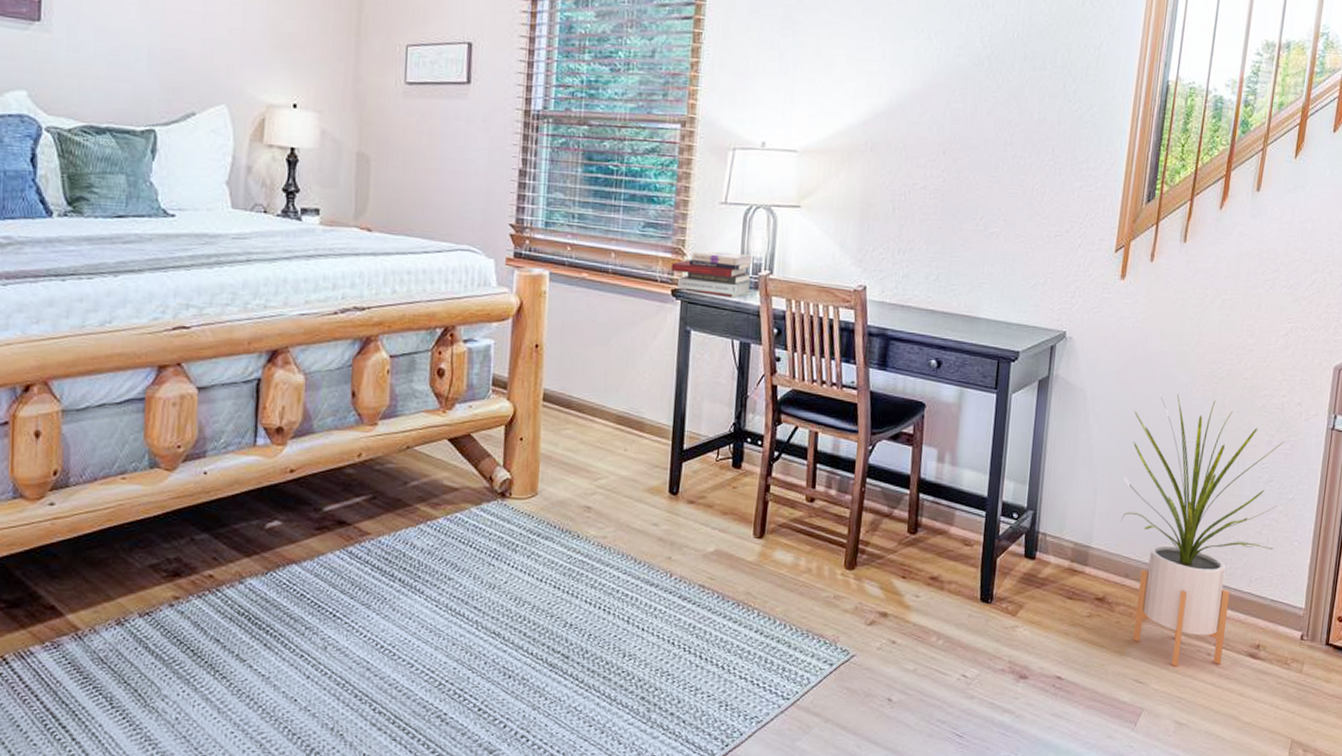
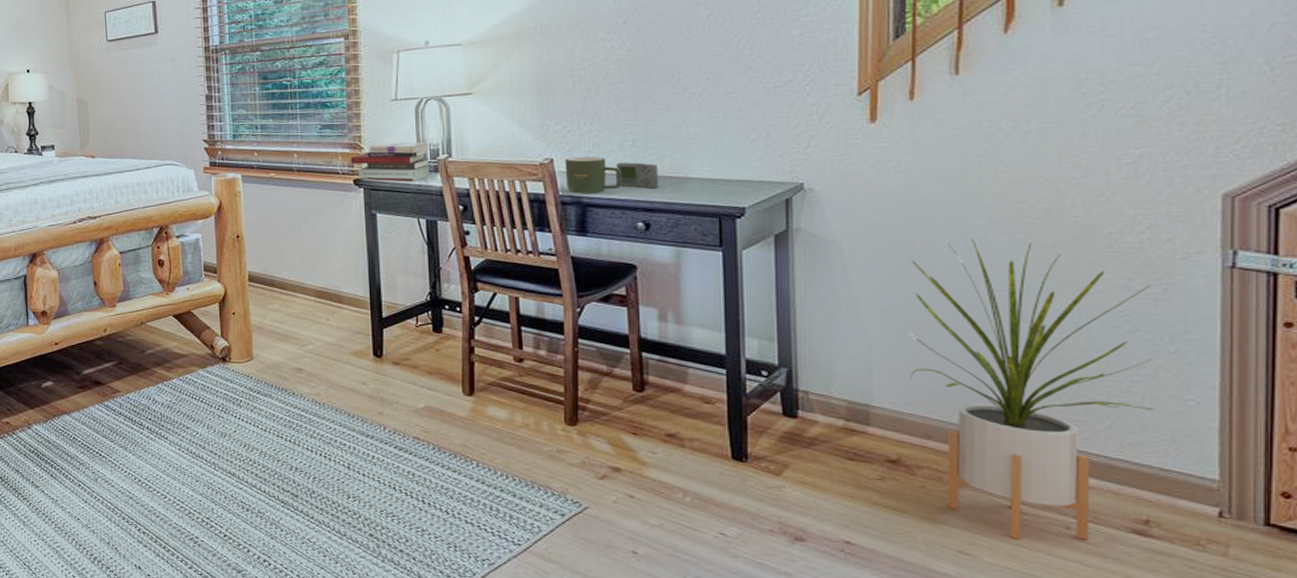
mug: none [875,286,924,328] -> present [564,156,621,195]
mobile phone: none [920,296,955,326] -> present [616,162,660,189]

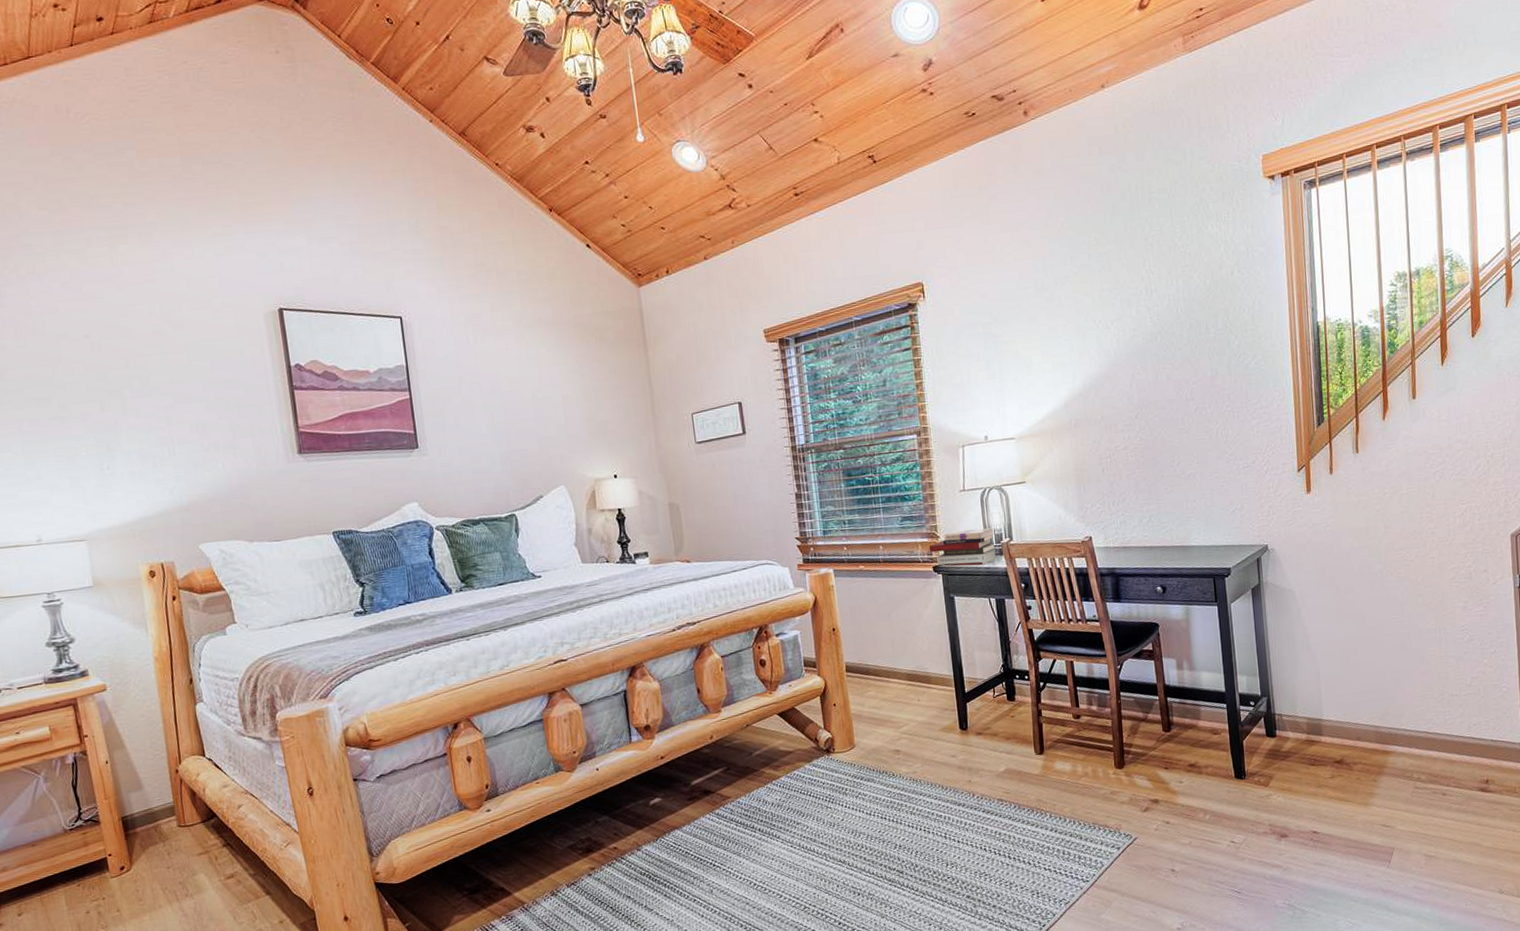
mug: present [564,156,621,195] -> none [1100,532,1143,567]
mobile phone: present [616,162,660,189] -> none [1138,535,1171,558]
house plant: present [910,238,1153,540] -> none [1340,579,1485,809]

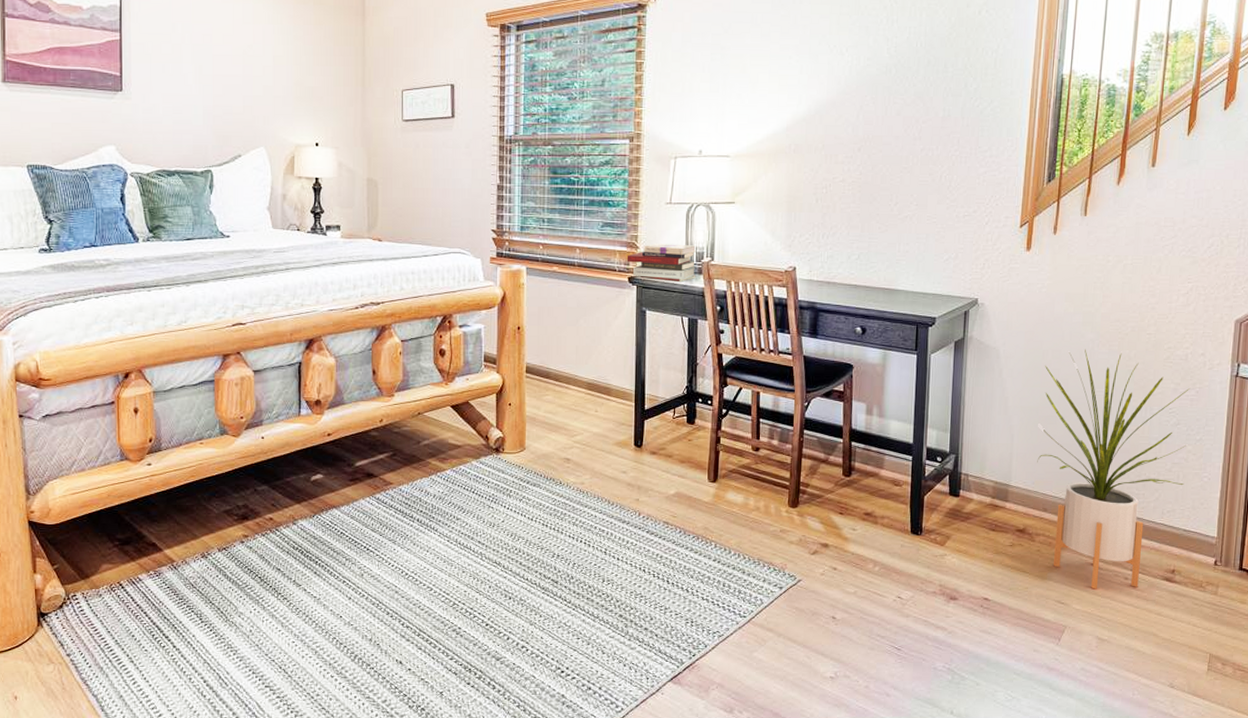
house plant: none [1340,579,1485,809] -> present [1037,349,1191,589]

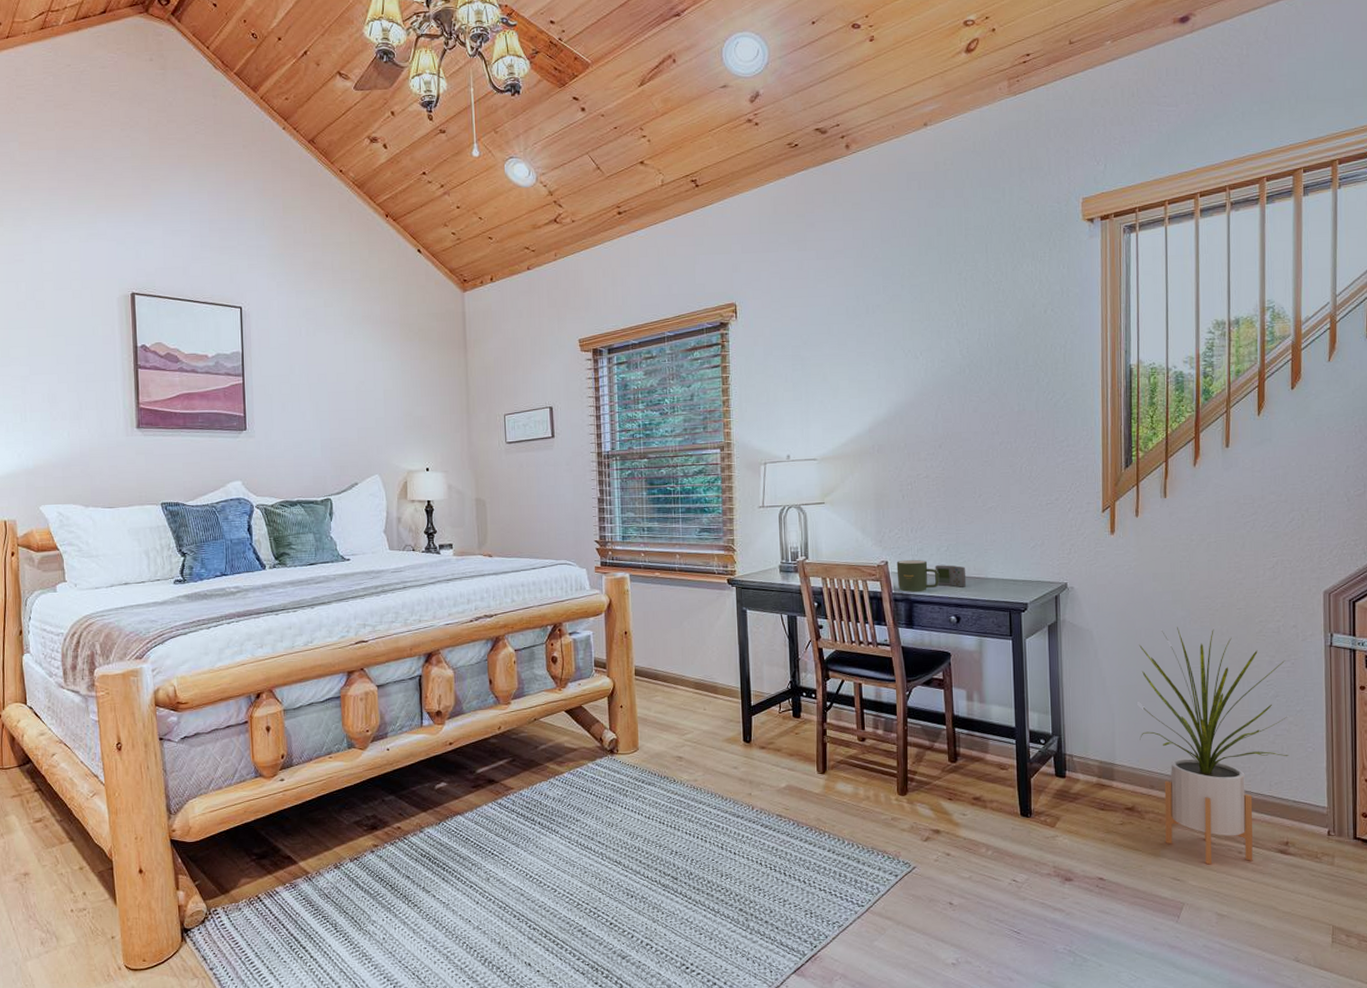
books: present [626,244,696,283] -> none [724,545,792,582]
mug: none [804,266,847,301] -> present [896,559,939,593]
mobile phone: none [844,274,876,298] -> present [935,565,967,588]

